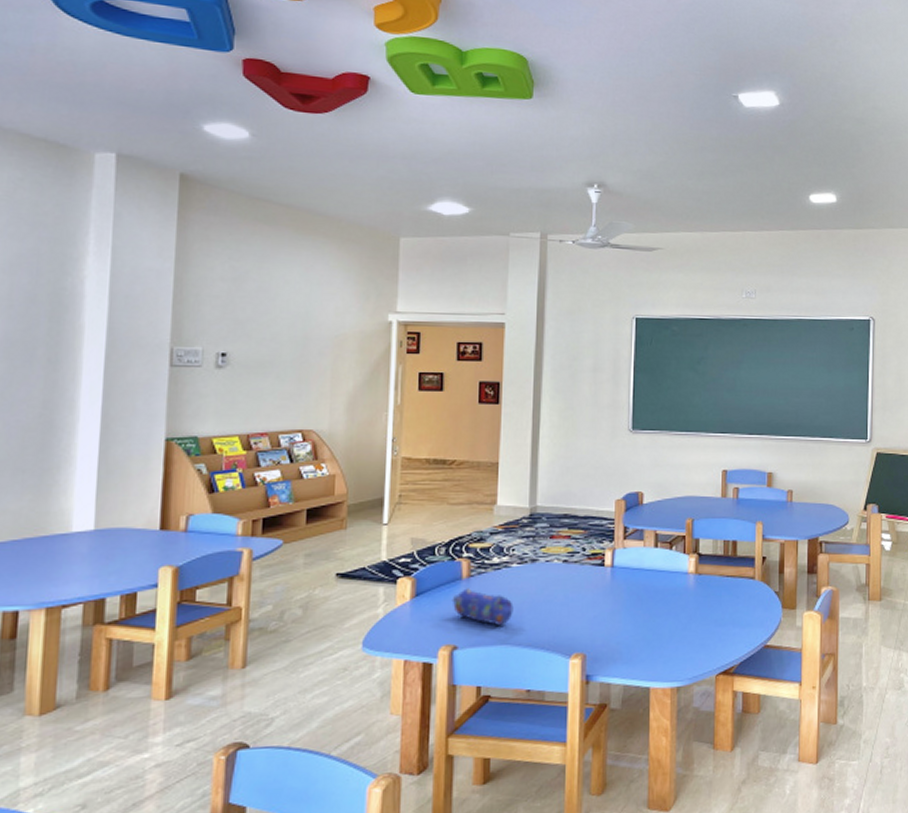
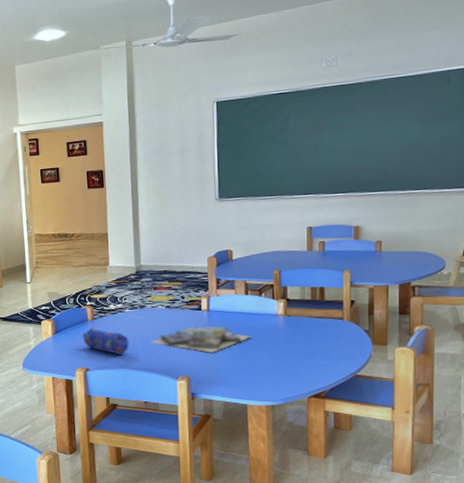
video game cases: none [540,585,659,621] -> present [150,325,251,353]

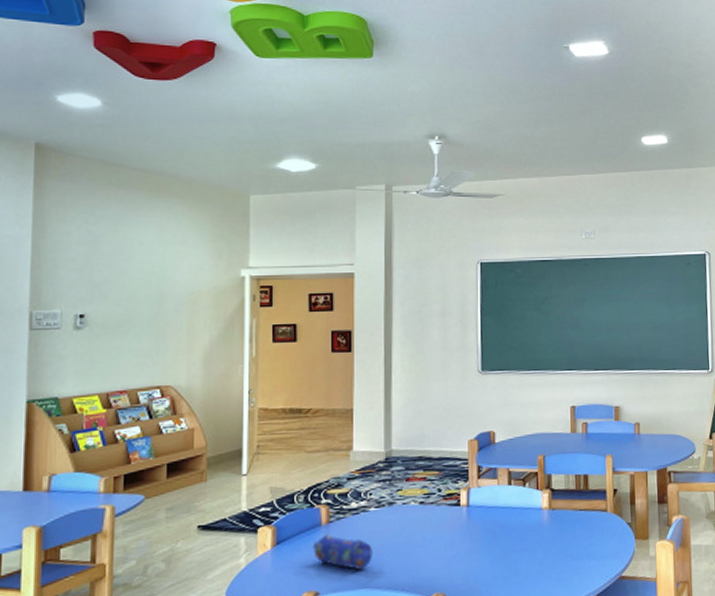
video game cases: present [150,325,251,353] -> none [399,523,515,560]

